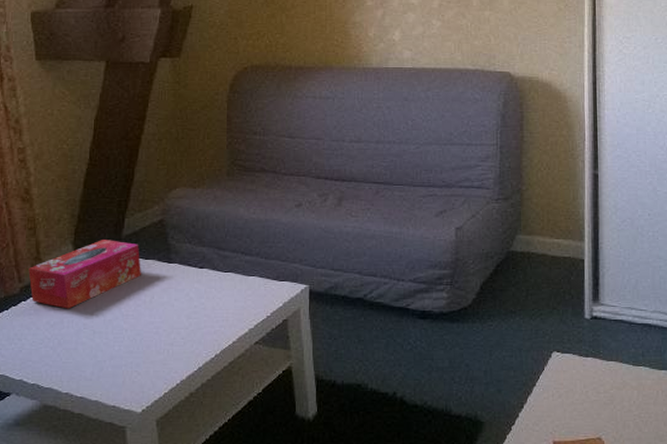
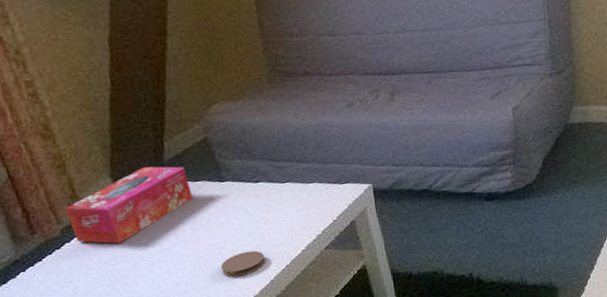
coaster: none [154,335,197,359] -> present [220,250,266,278]

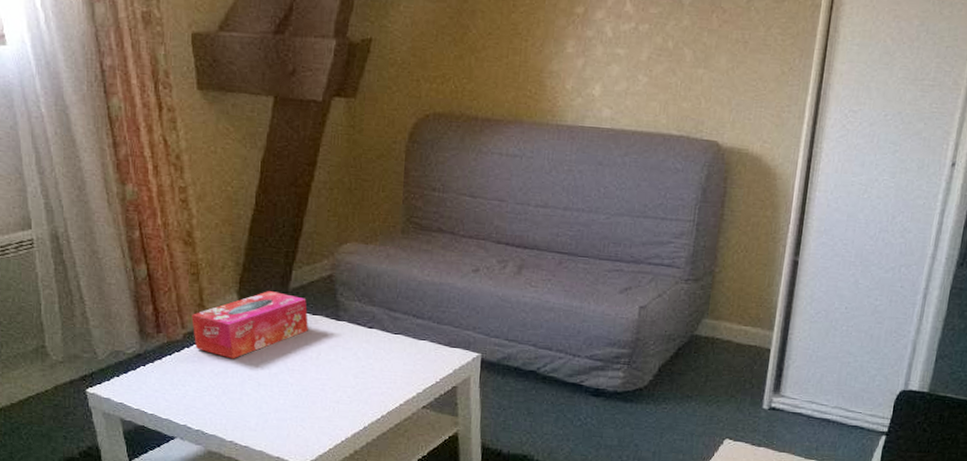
coaster: present [220,250,266,278] -> none [320,393,364,417]

